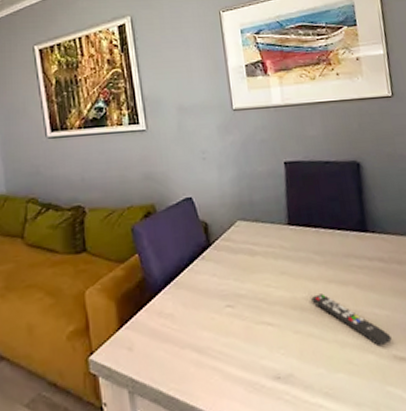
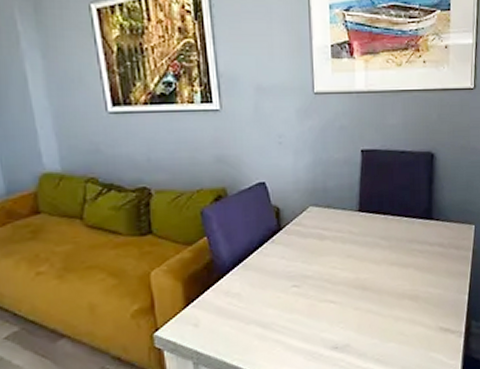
remote control: present [311,293,392,347] -> none [373,275,440,320]

